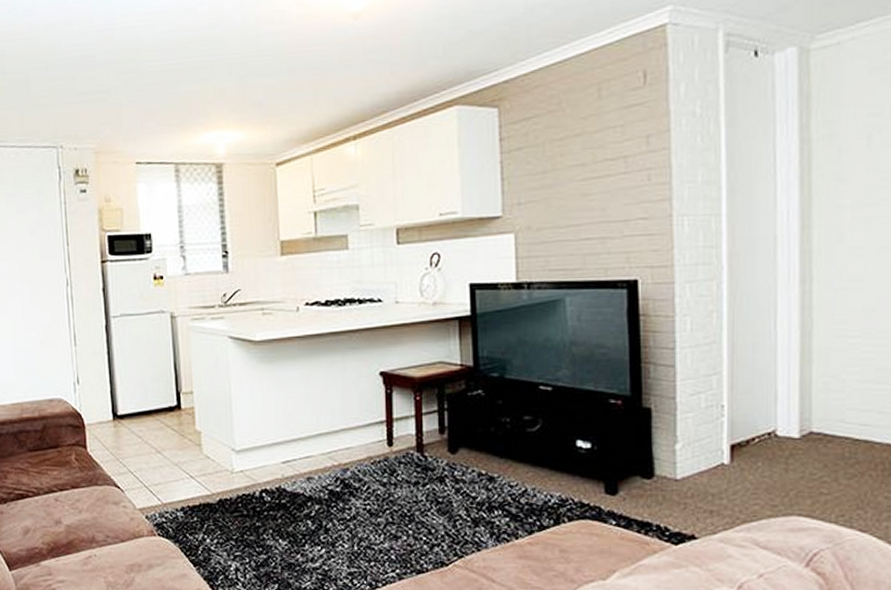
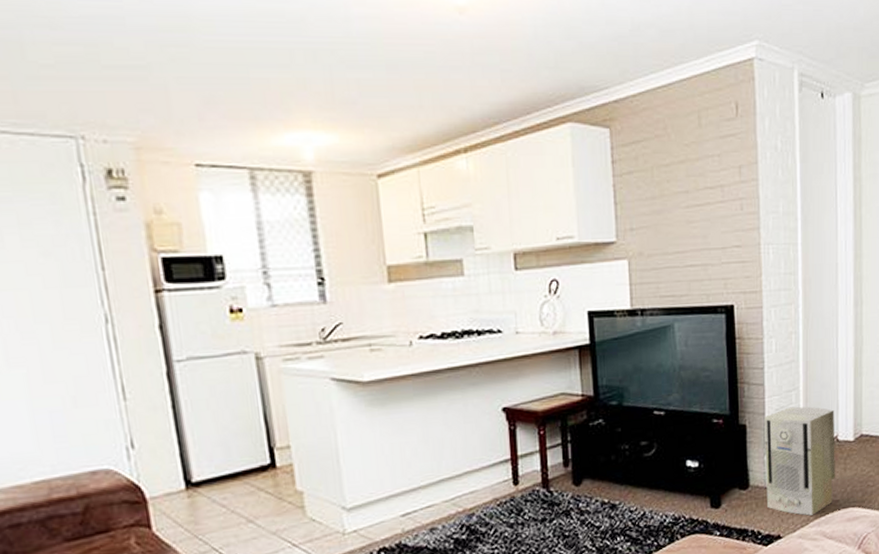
air purifier: none [675,393,773,518] -> present [764,406,835,516]

